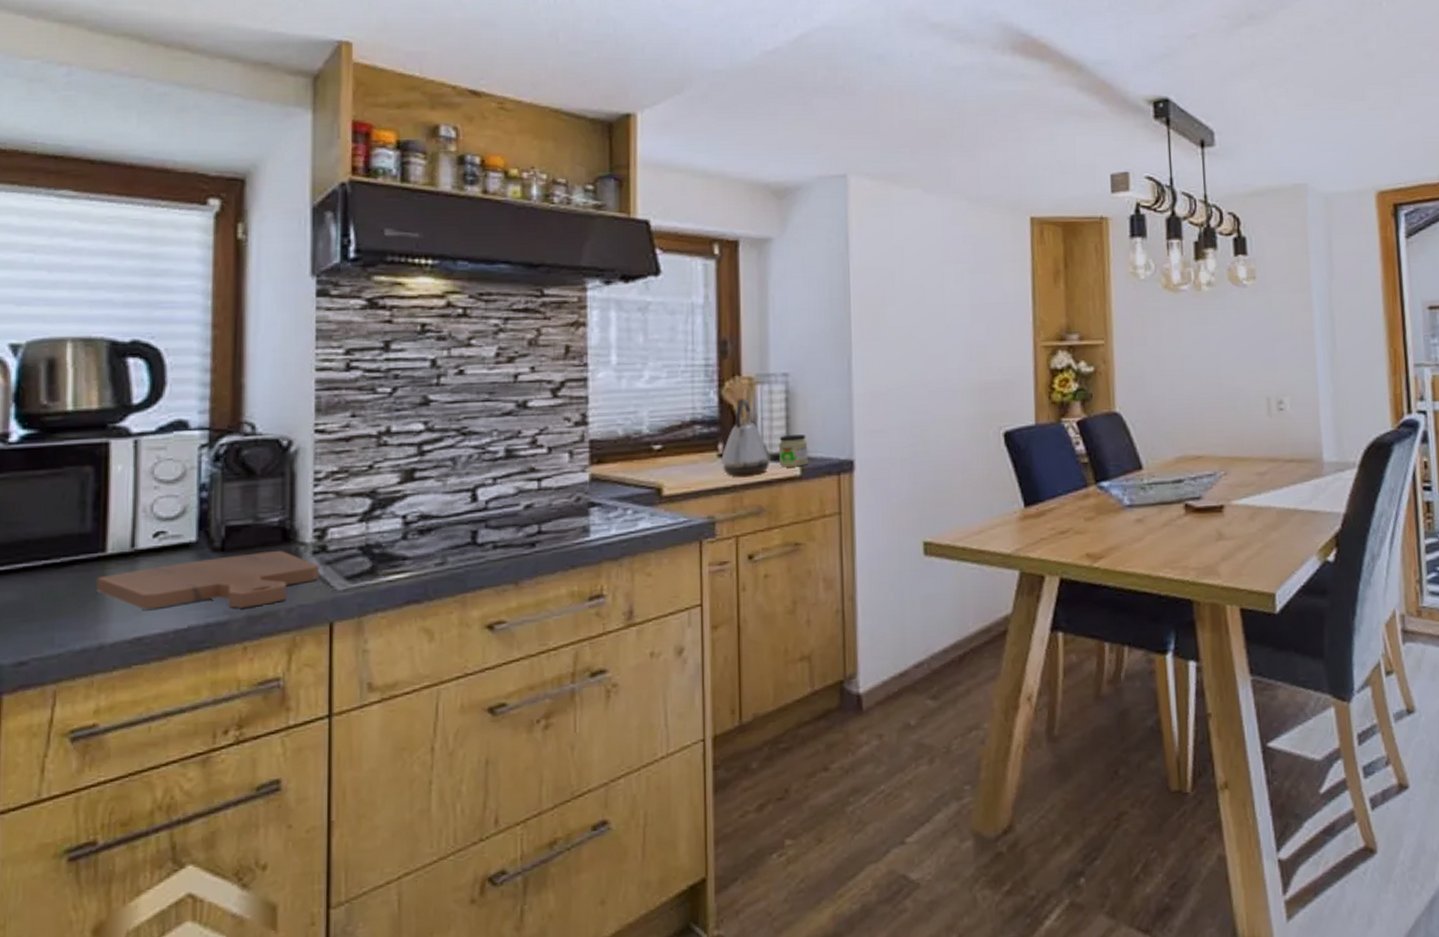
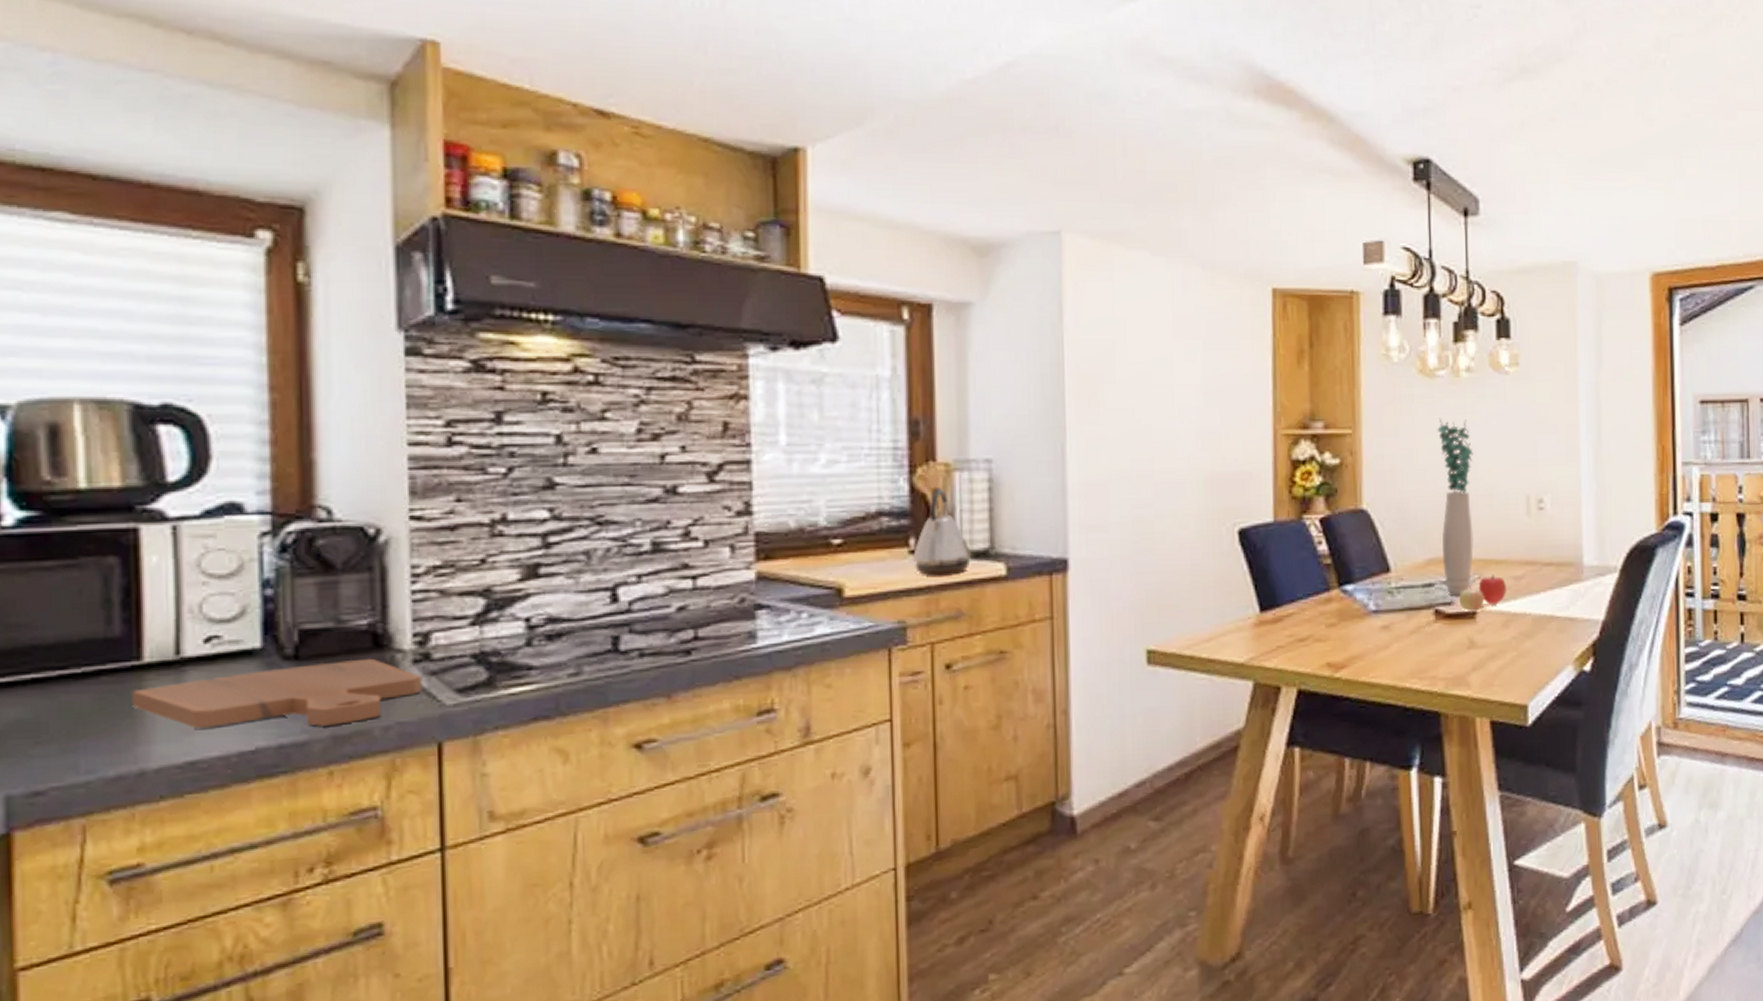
jar: present [778,435,808,468] -> none [980,529,1015,567]
vase: none [1182,328,1219,491] -> present [1437,418,1474,596]
fruit: none [1207,482,1231,506] -> present [1459,586,1485,612]
fruit: none [1224,470,1251,500] -> present [1478,574,1506,606]

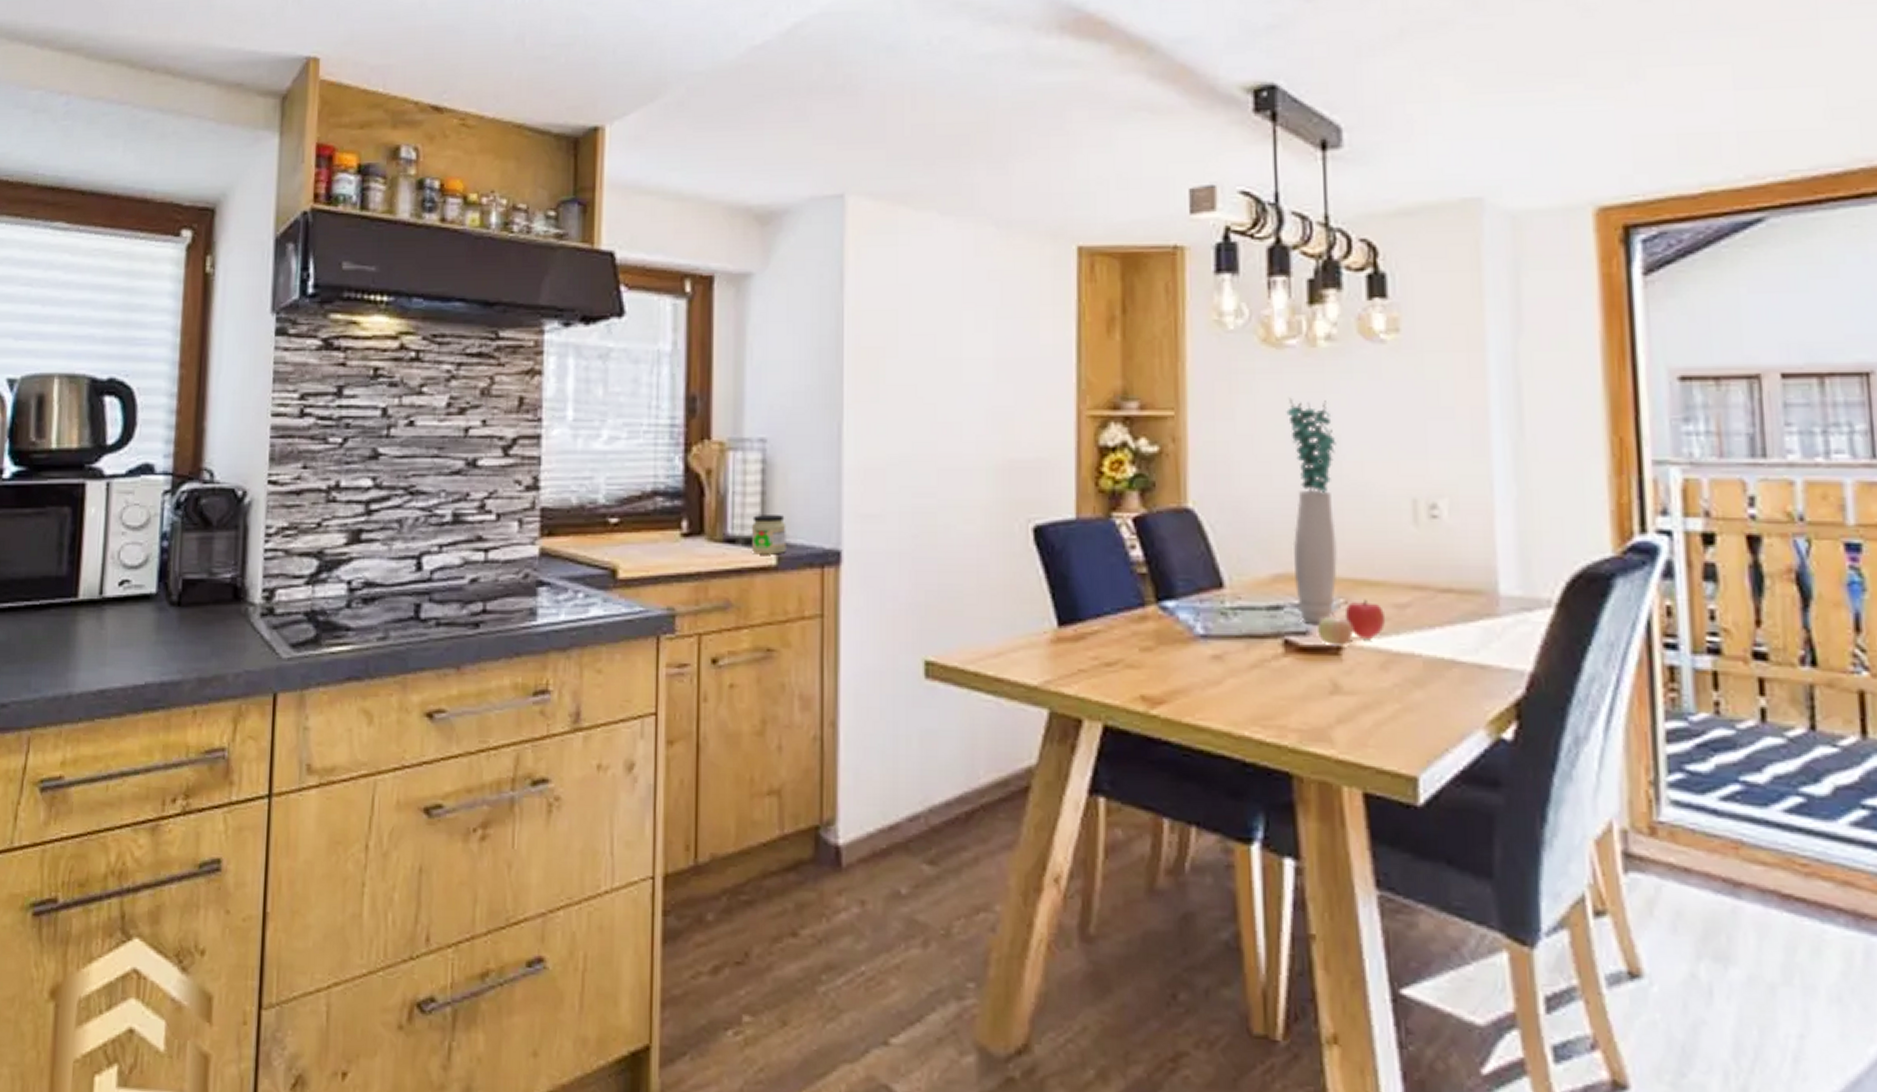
cutting board: present [132,658,423,729] -> none [68,609,267,669]
kettle: present [913,487,972,576] -> none [685,468,743,562]
jar: none [980,529,1015,567] -> present [751,515,786,555]

